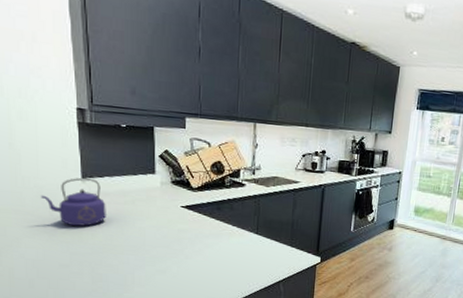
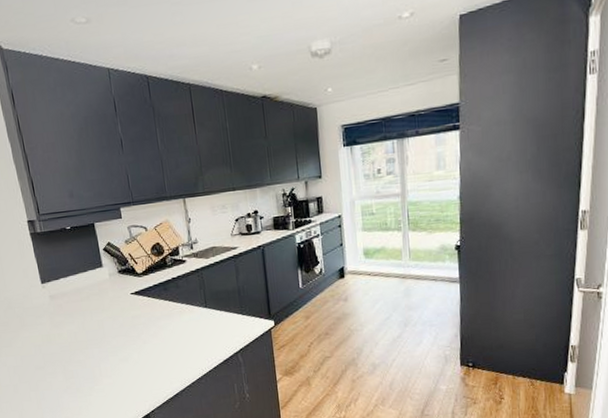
kettle: present [41,178,106,227] -> none [11,283,68,330]

